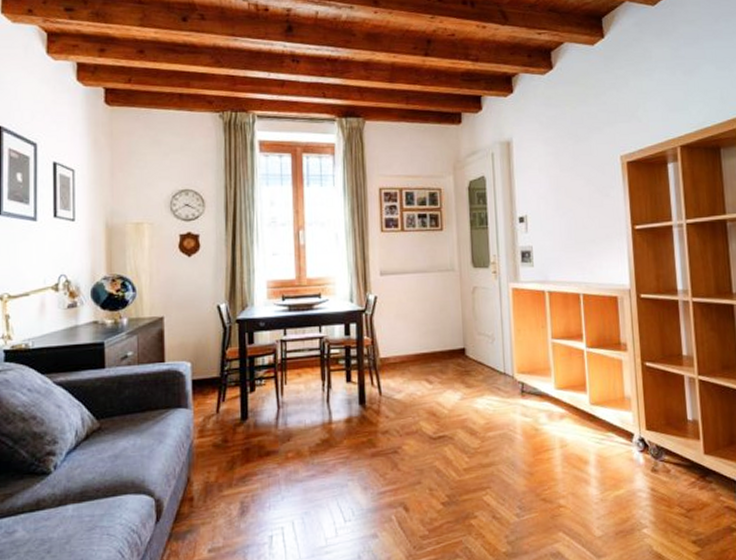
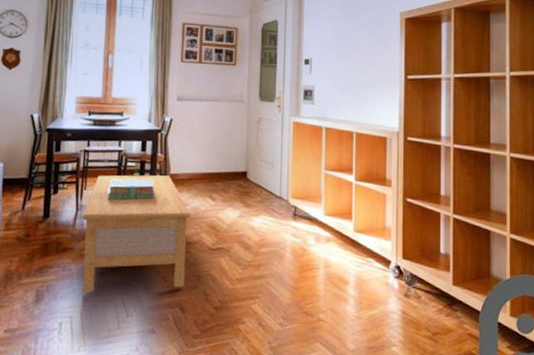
coffee table: none [284,360,407,499] -> present [82,175,191,292]
stack of books: none [310,366,365,394] -> present [107,179,155,200]

